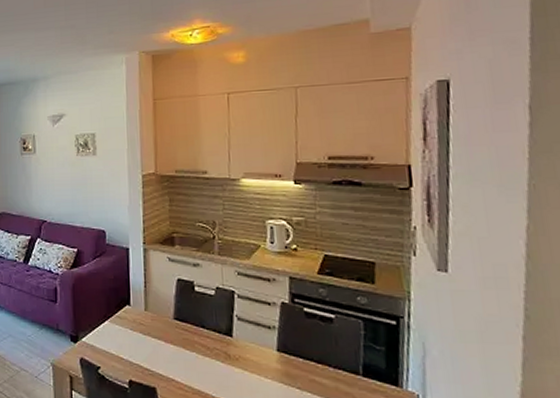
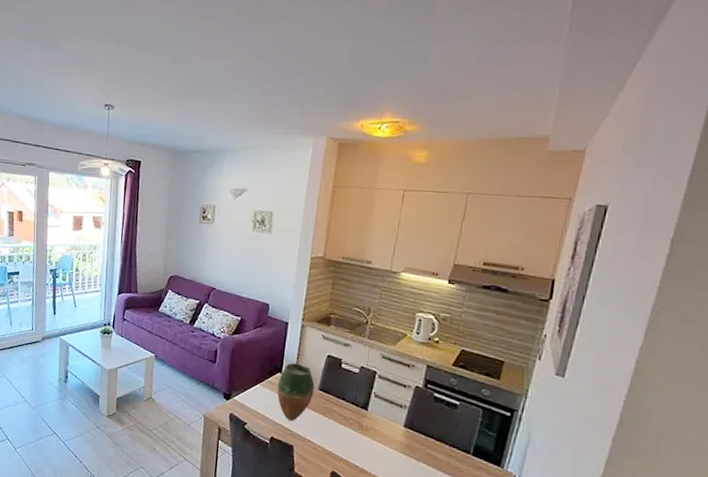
vase: none [127,292,169,358] -> present [277,363,315,421]

